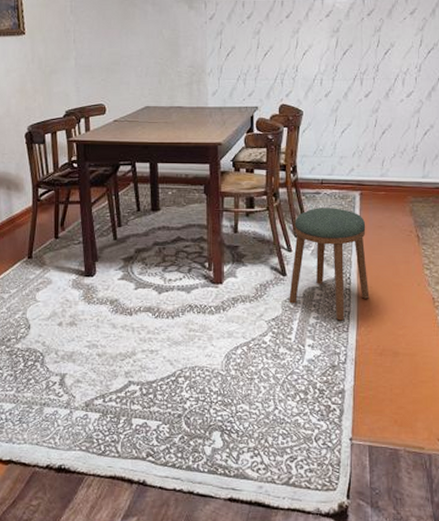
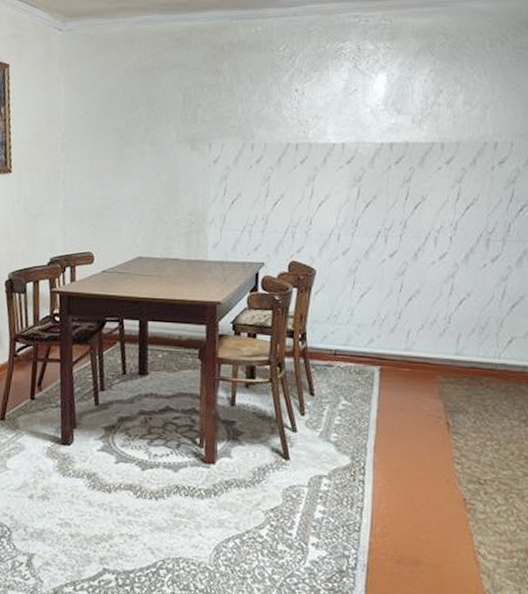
stool: present [289,207,370,321] -> none [291,382,387,518]

